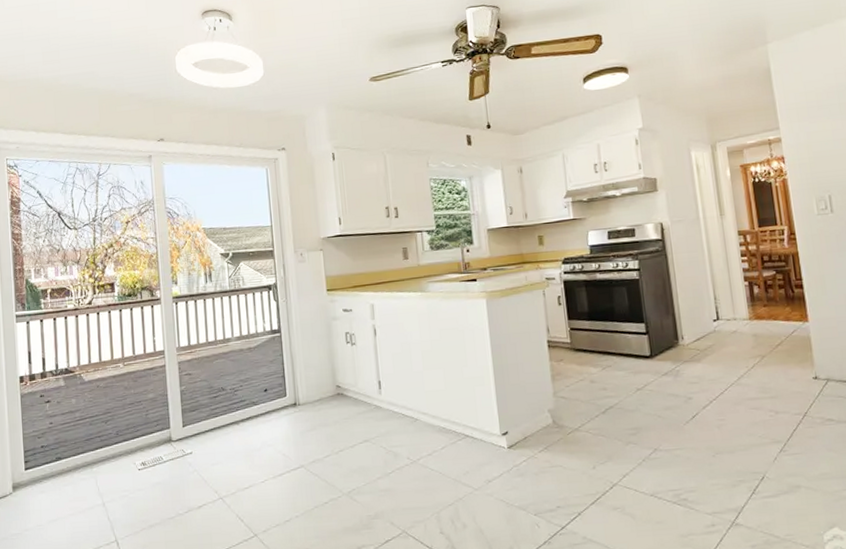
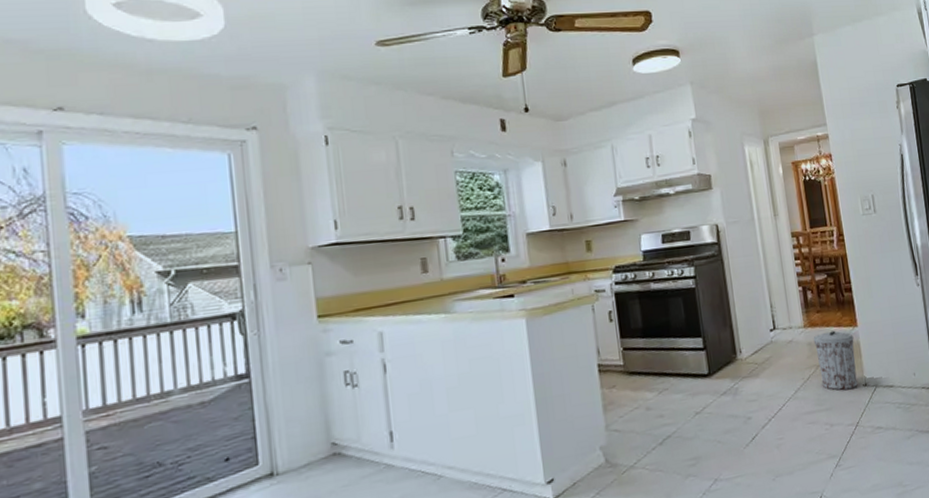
trash can: none [759,324,807,381] -> present [813,330,858,391]

